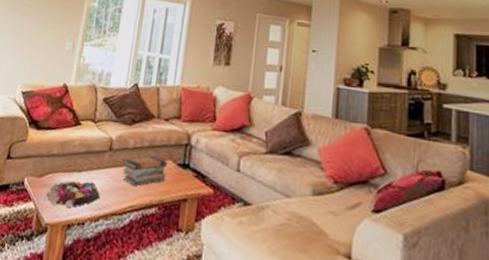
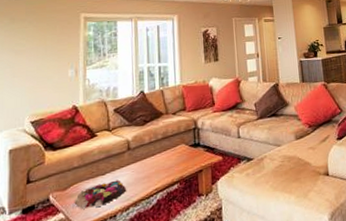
book stack: present [122,156,168,186] -> none [142,144,182,173]

